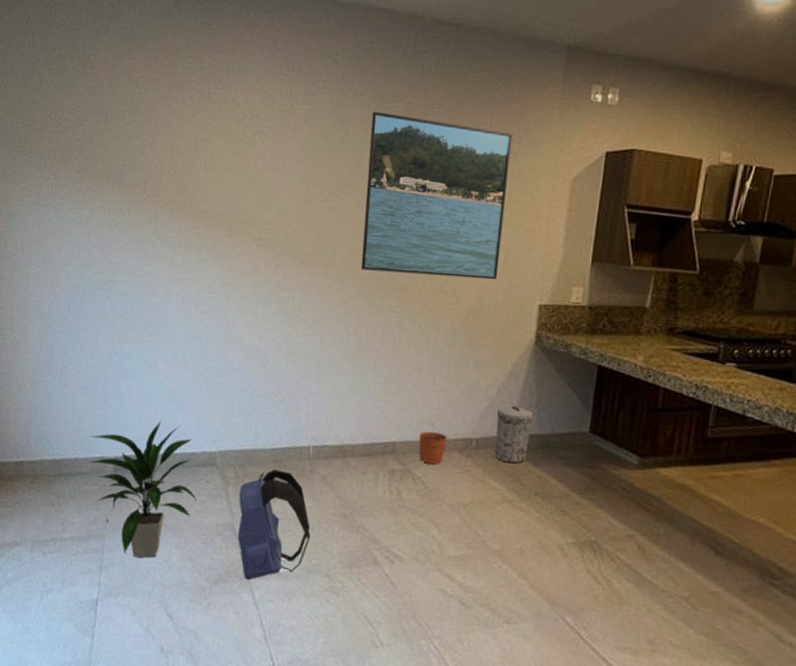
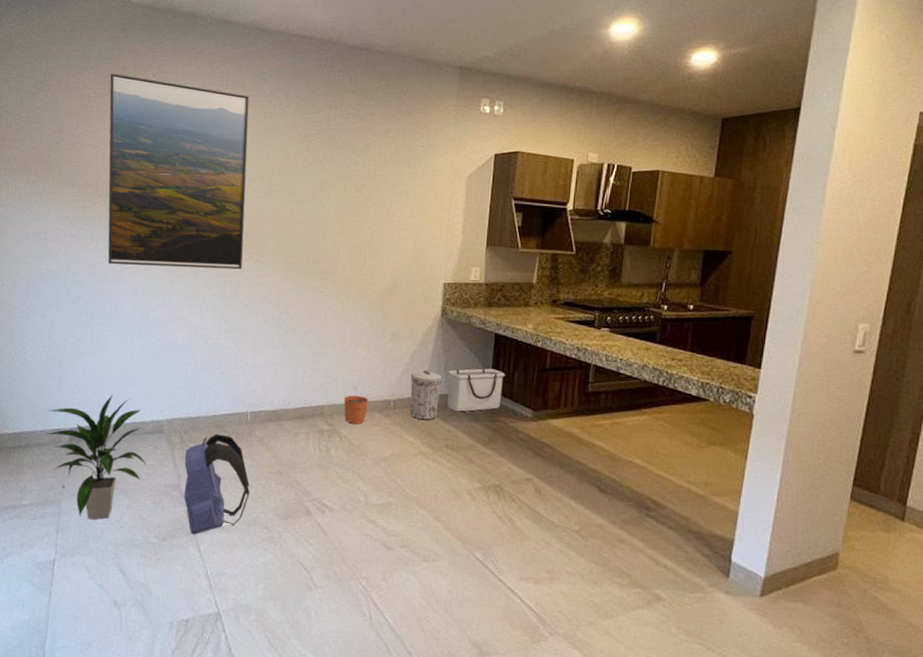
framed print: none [156,54,319,284] -> present [108,73,250,270]
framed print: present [360,111,513,280] -> none [289,121,416,263]
storage bin: none [538,406,608,455] -> present [447,368,505,412]

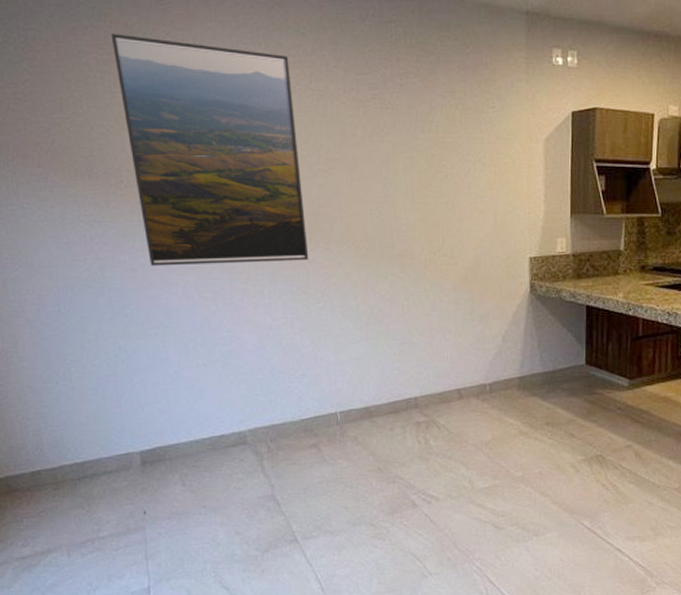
indoor plant: present [46,394,146,520] -> none [109,409,234,542]
backpack: present [183,434,250,535] -> none [275,438,351,542]
plant pot: present [343,386,369,424] -> none [437,374,464,412]
trash can: present [409,370,443,421] -> none [504,350,537,401]
storage bin: present [447,368,505,412] -> none [542,342,599,389]

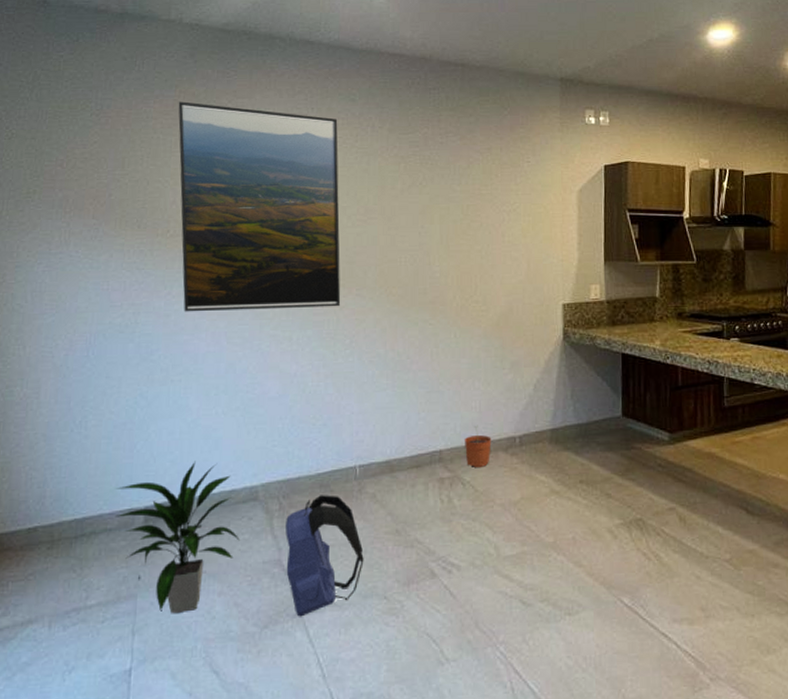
indoor plant: none [109,409,234,542] -> present [115,461,240,614]
backpack: none [275,438,351,542] -> present [286,495,364,617]
plant pot: none [437,374,464,412] -> present [464,425,492,467]

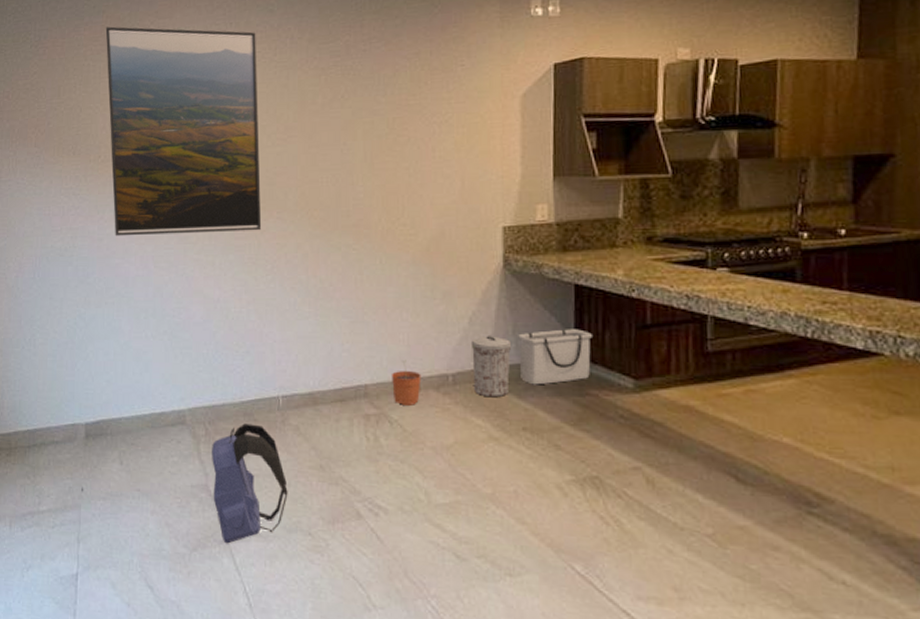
indoor plant: present [115,461,240,614] -> none [60,382,169,527]
trash can: none [535,400,571,456] -> present [470,336,512,398]
storage bin: none [576,392,636,442] -> present [518,329,592,385]

